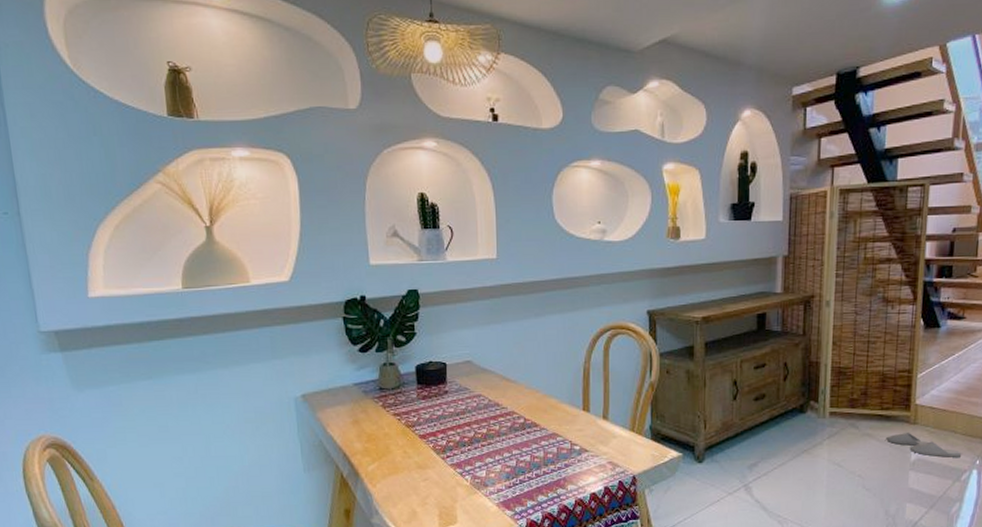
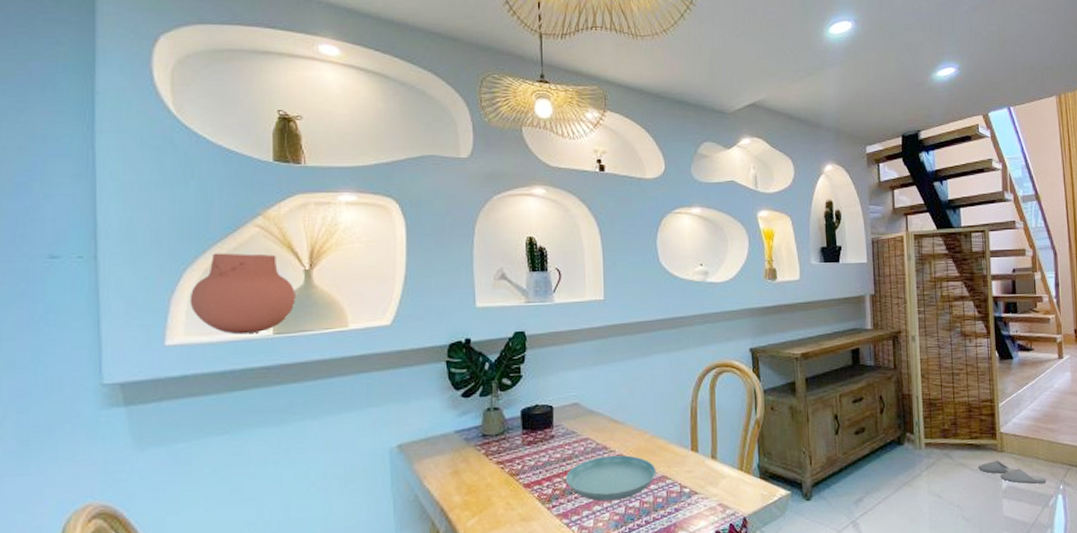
ceramic pot: none [105,209,200,288] -> present [189,253,296,335]
saucer: none [460,411,547,455] -> present [566,455,656,502]

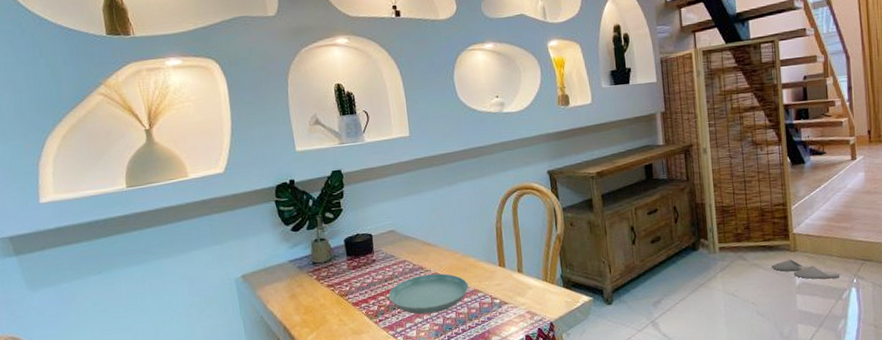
ceramic pot: present [189,253,296,335] -> none [54,118,142,190]

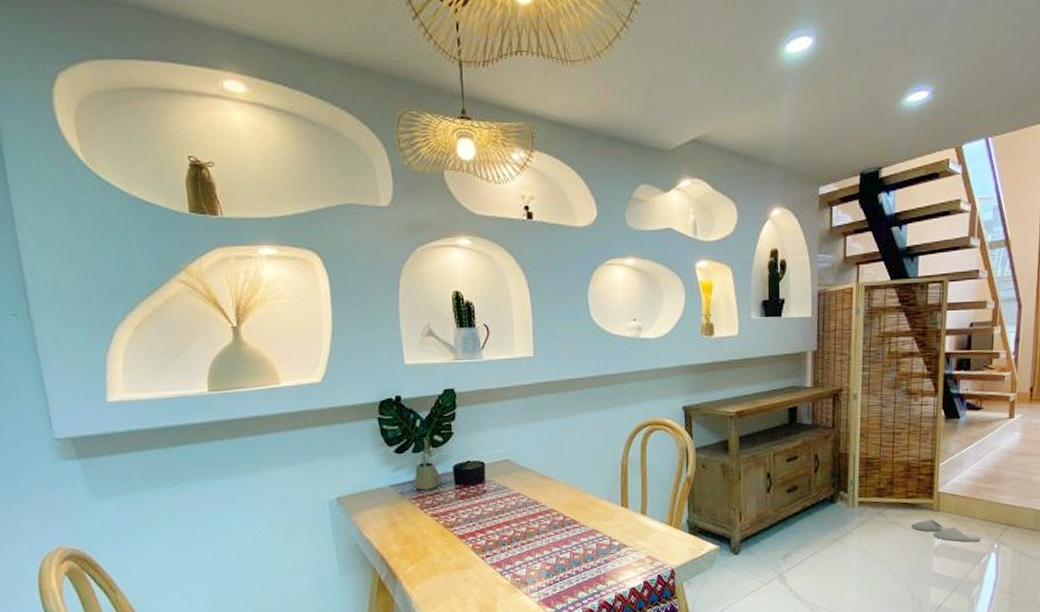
saucer: present [389,273,469,315] -> none [499,509,587,553]

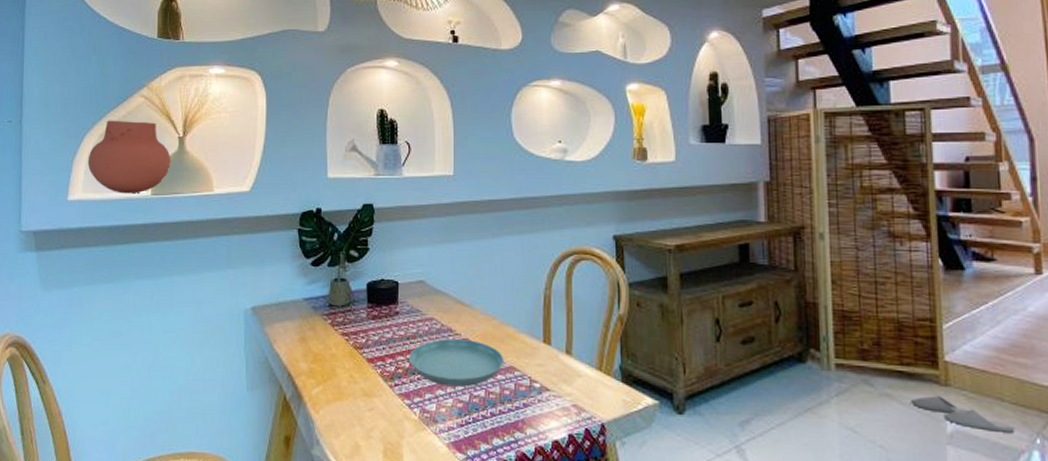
ceramic pot: none [124,309,227,392] -> present [87,120,171,194]
saucer: none [499,509,587,553] -> present [410,338,504,387]

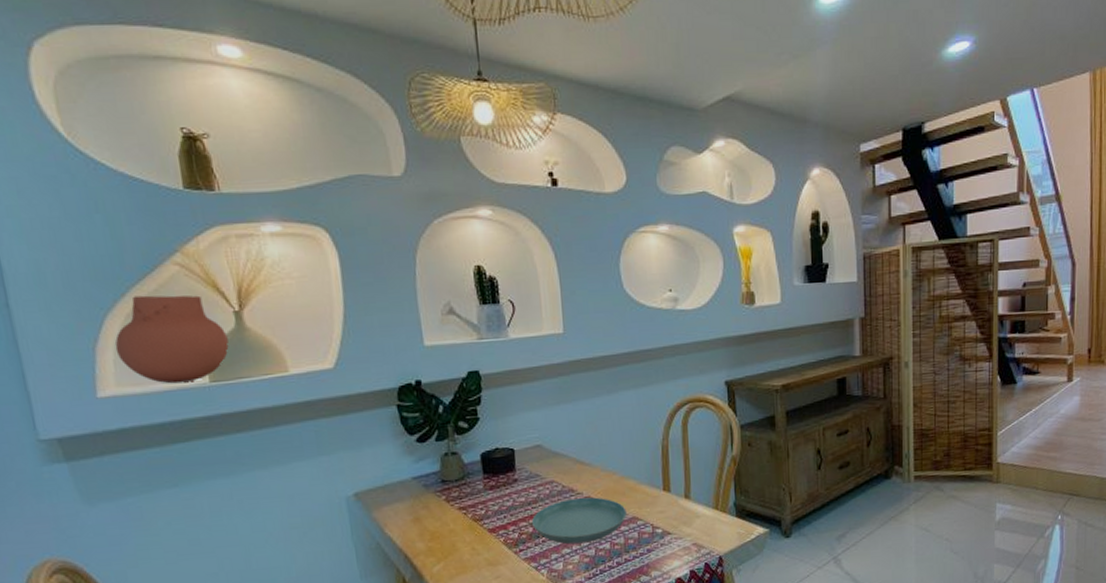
slippers: present [911,396,1015,433] -> none [971,492,1044,515]

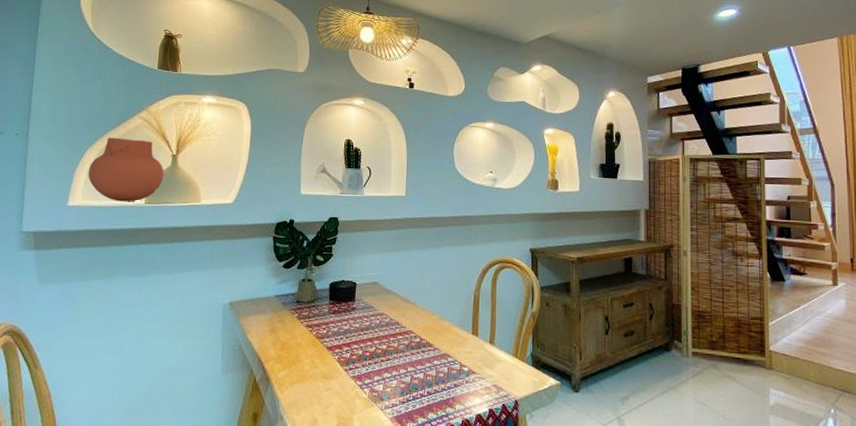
saucer: present [532,497,627,545] -> none [363,330,440,371]

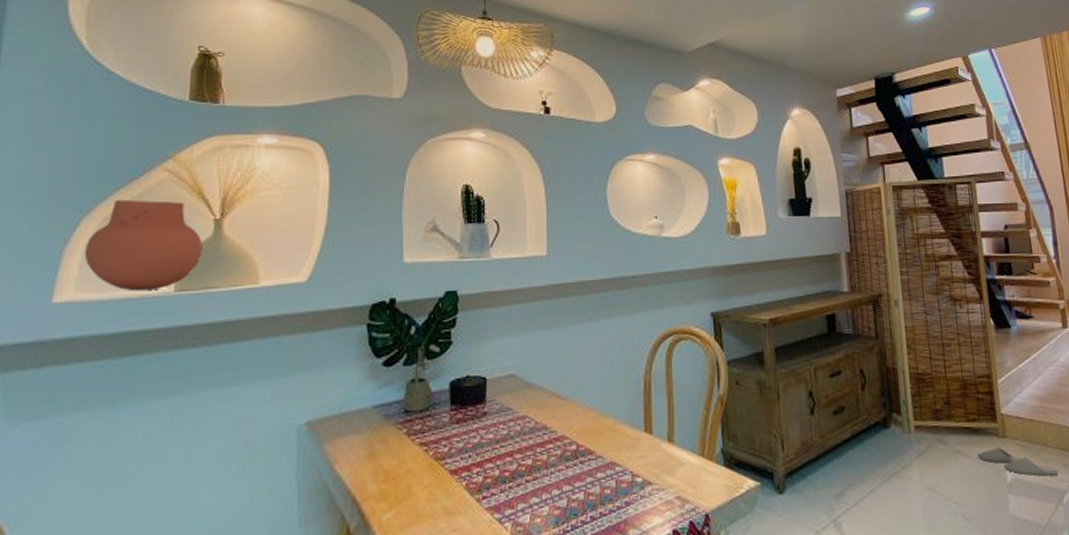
slippers: none [745,377,817,405] -> present [977,448,1059,476]

